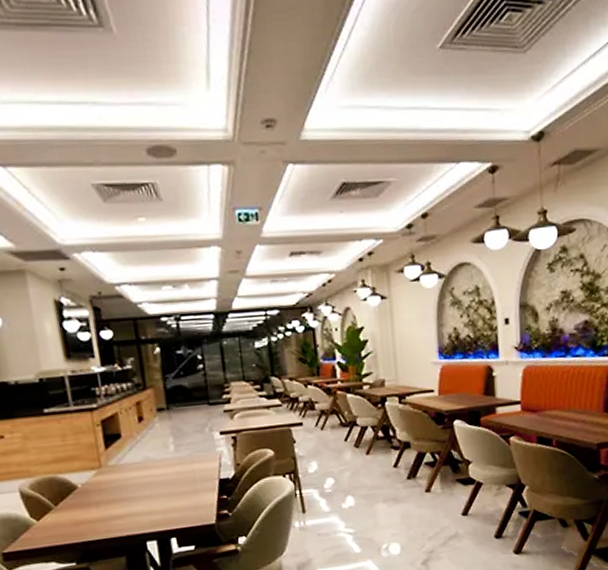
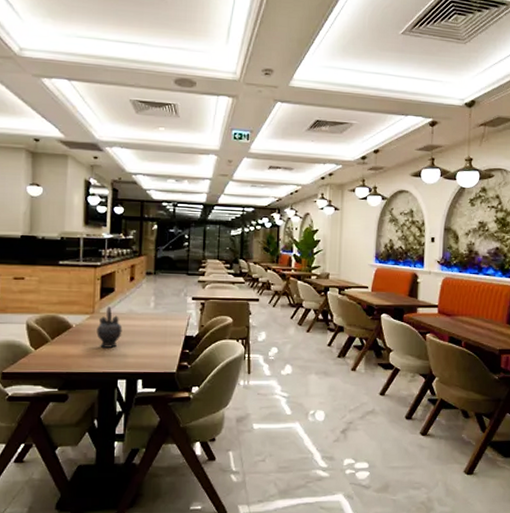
teapot: none [108,456,142,507] -> present [96,306,123,348]

